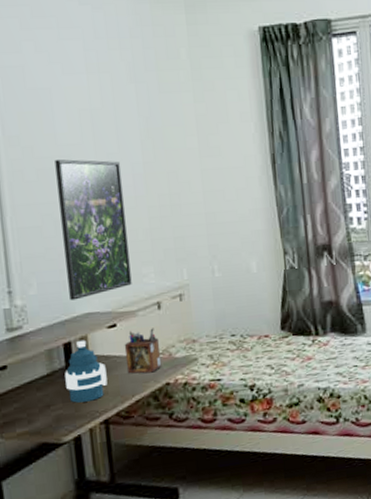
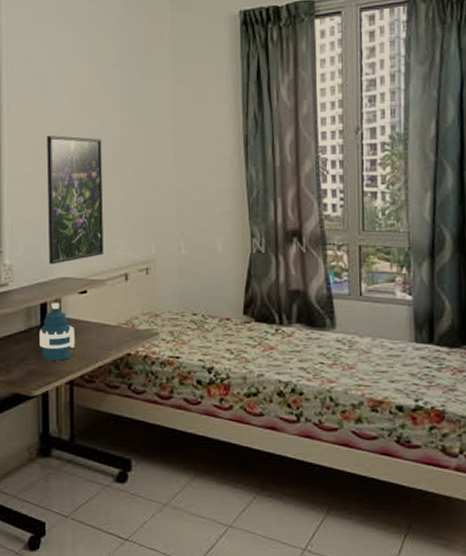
desk organizer: present [124,328,162,374] -> none [92,298,125,341]

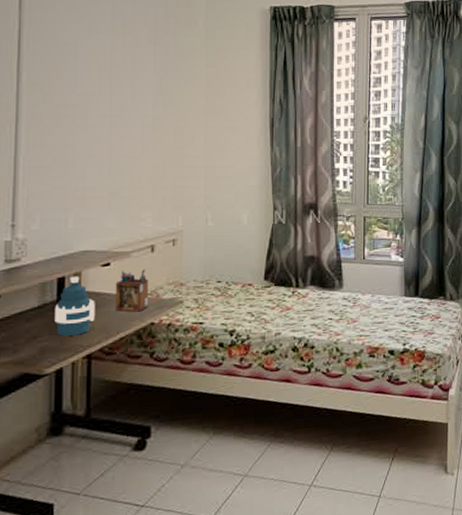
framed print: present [47,135,104,264] -> none [69,108,133,238]
desk organizer: none [92,298,125,341] -> present [115,269,149,312]

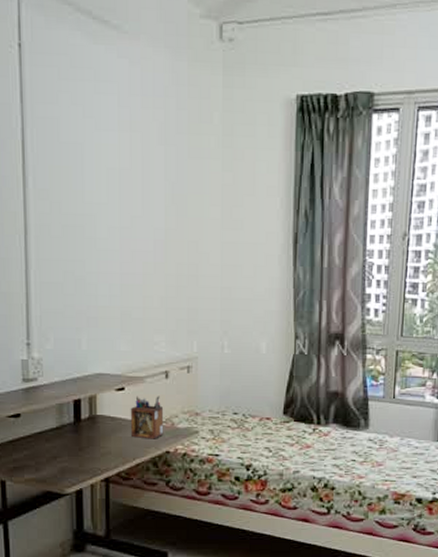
water bottle: present [55,276,95,336] -> none [72,399,111,458]

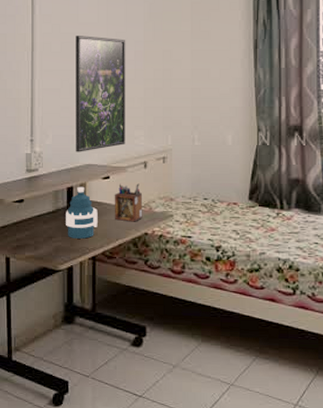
water bottle: none [72,399,111,458] -> present [66,186,98,239]
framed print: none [80,218,144,359] -> present [75,36,126,152]

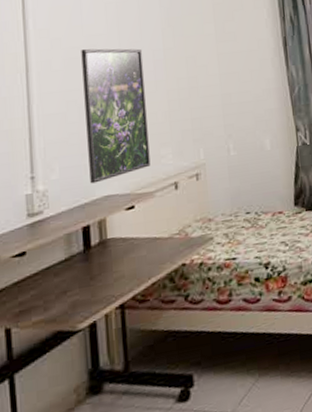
water bottle: present [66,186,98,239] -> none [82,222,124,288]
desk organizer: present [114,183,143,222] -> none [141,208,178,256]

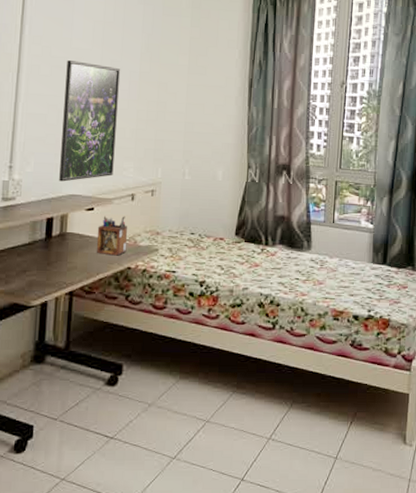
desk organizer: none [141,208,178,256] -> present [97,215,128,256]

